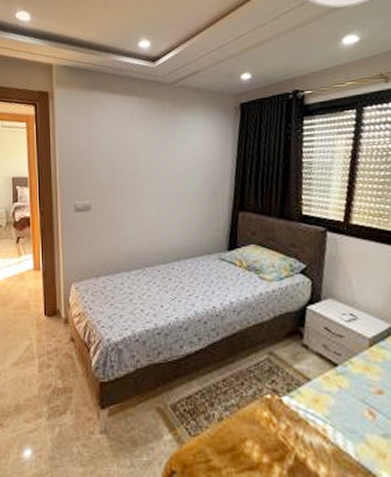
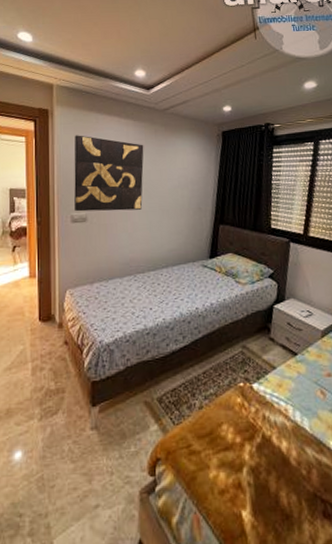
wall art: none [76,117,151,200] -> present [74,135,144,212]

